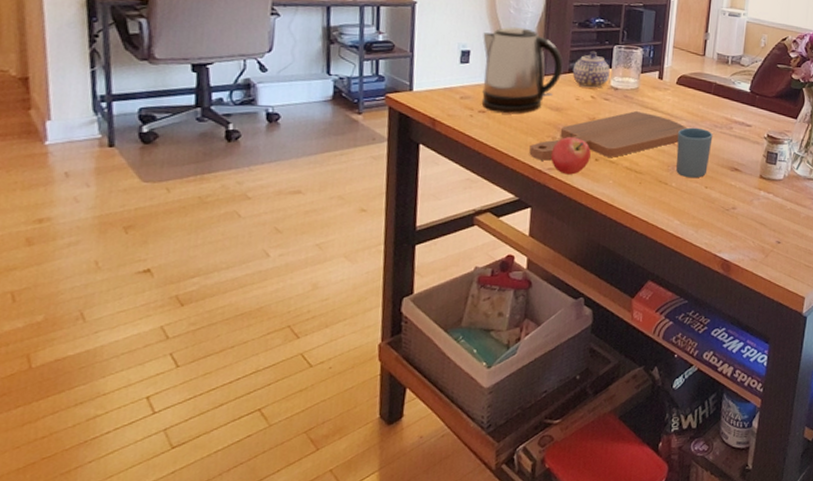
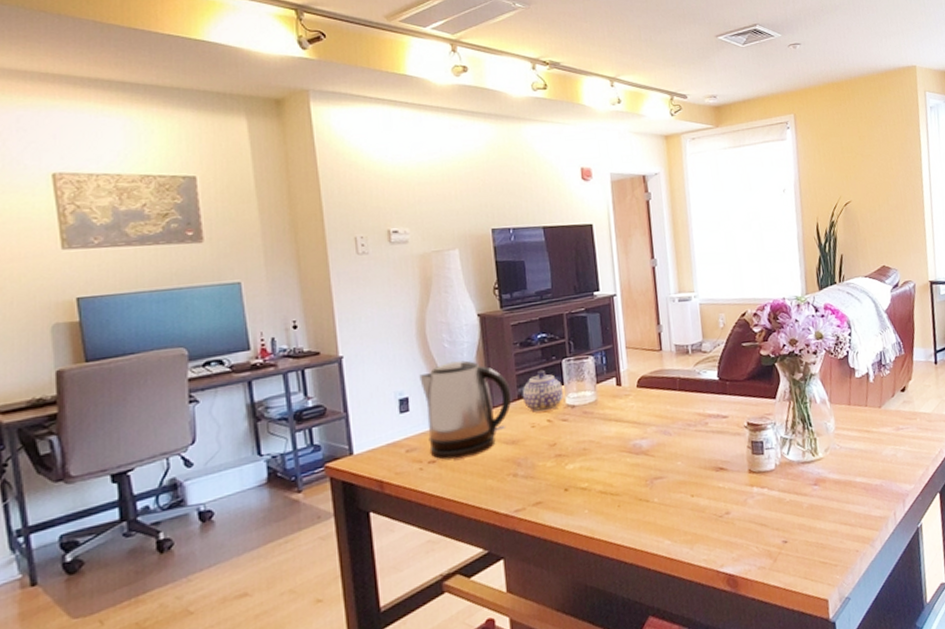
cutting board: present [529,111,688,161] -> none [490,425,659,504]
fruit: present [551,137,591,175] -> none [515,469,559,514]
mug: present [676,127,713,179] -> none [649,430,690,490]

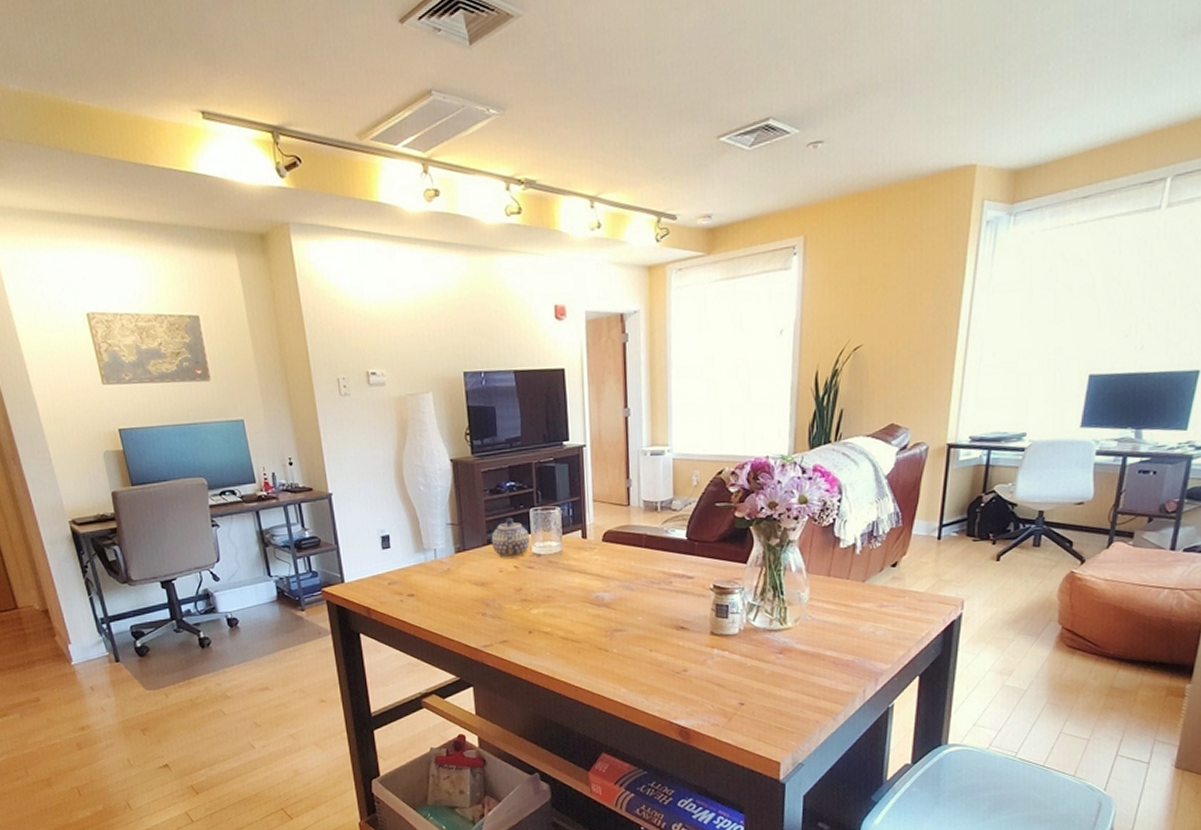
kettle: present [419,360,512,460] -> none [398,504,482,594]

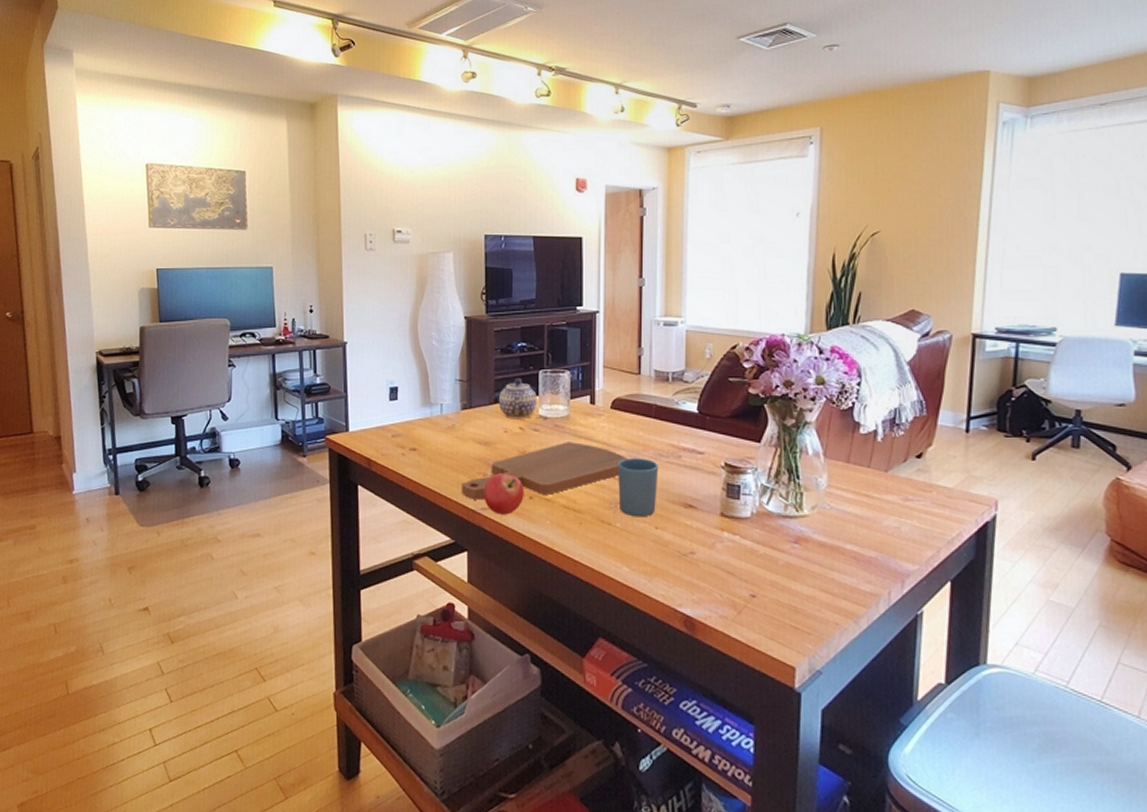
cutting board: none [462,576,621,639] -> present [461,442,628,500]
fruit: none [484,611,524,650] -> present [483,473,524,515]
mug: none [612,586,651,642] -> present [618,457,659,517]

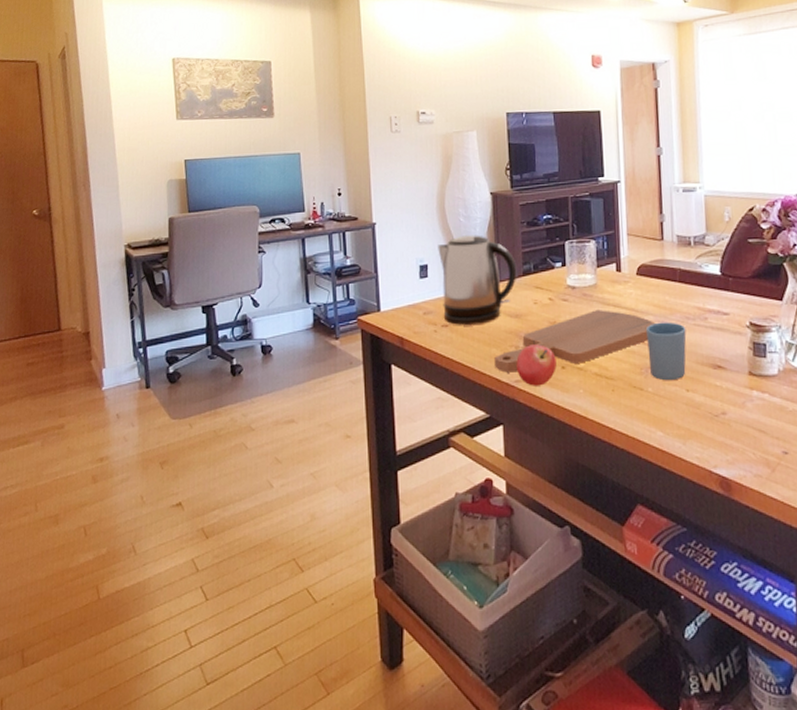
kettle: none [409,359,488,450] -> present [438,235,517,325]
teapot: present [498,378,537,419] -> none [526,249,565,290]

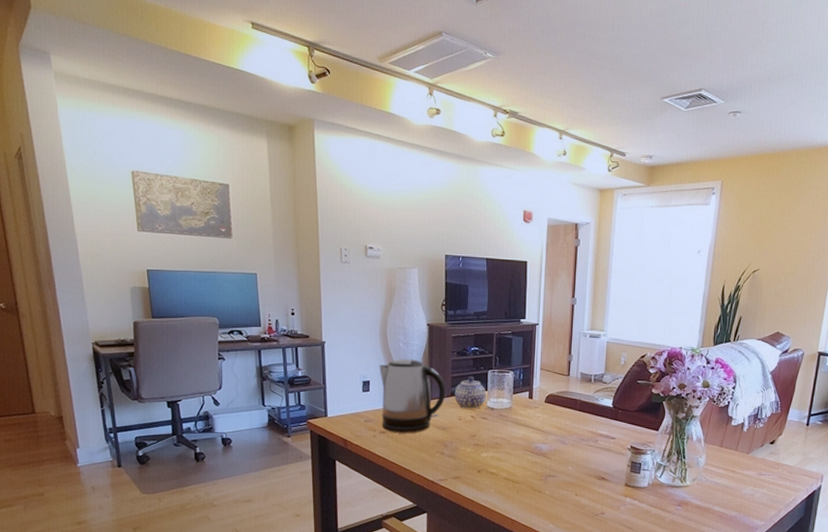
cutting board: present [494,310,656,373] -> none [423,428,557,473]
fruit: present [516,345,557,386] -> none [441,452,474,485]
teapot: none [526,249,565,290] -> present [454,376,486,409]
mug: present [646,322,687,381] -> none [548,441,580,487]

